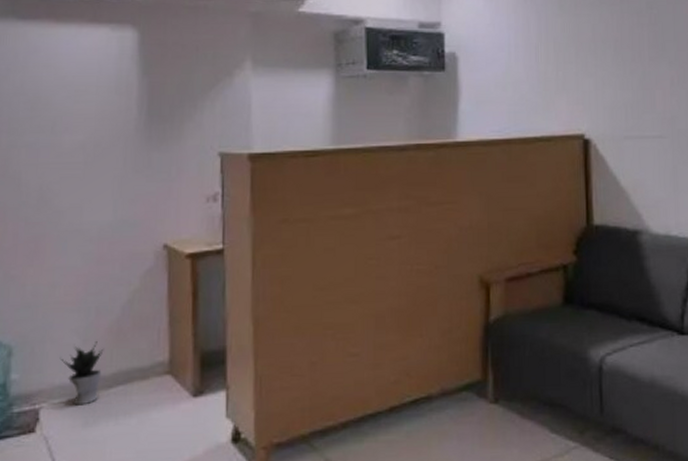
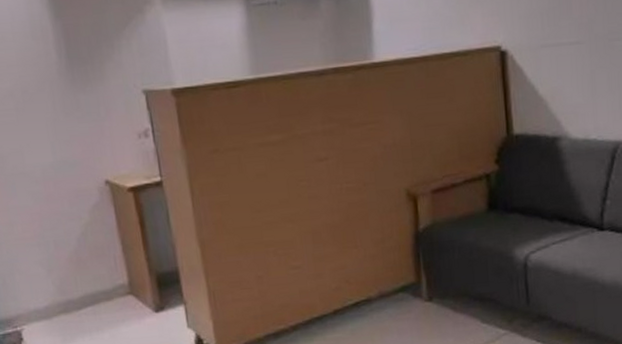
potted plant: present [59,341,104,406] -> none [30,271,71,326]

